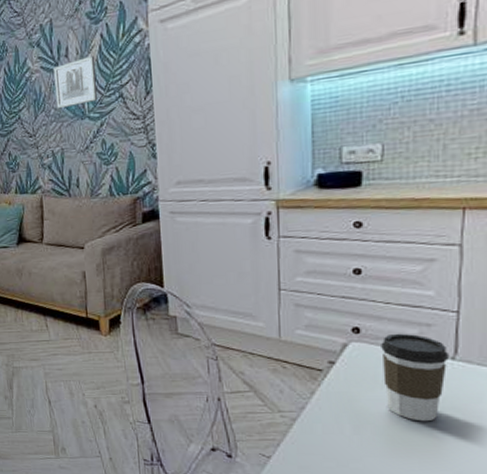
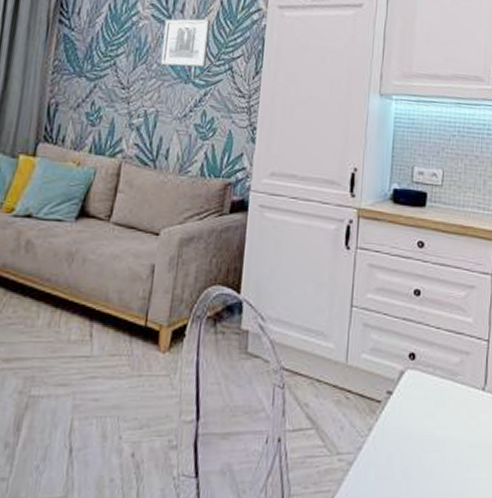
coffee cup: present [381,333,448,422] -> none [430,361,480,460]

